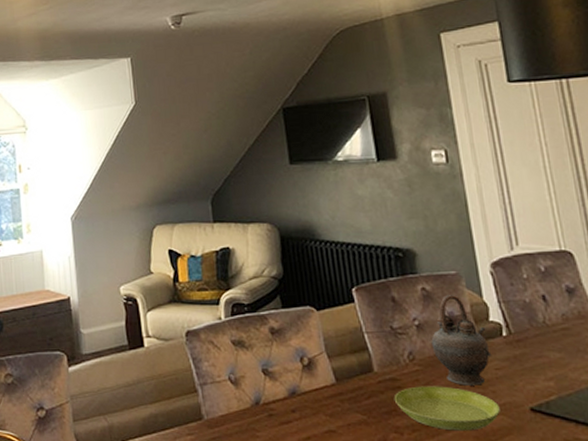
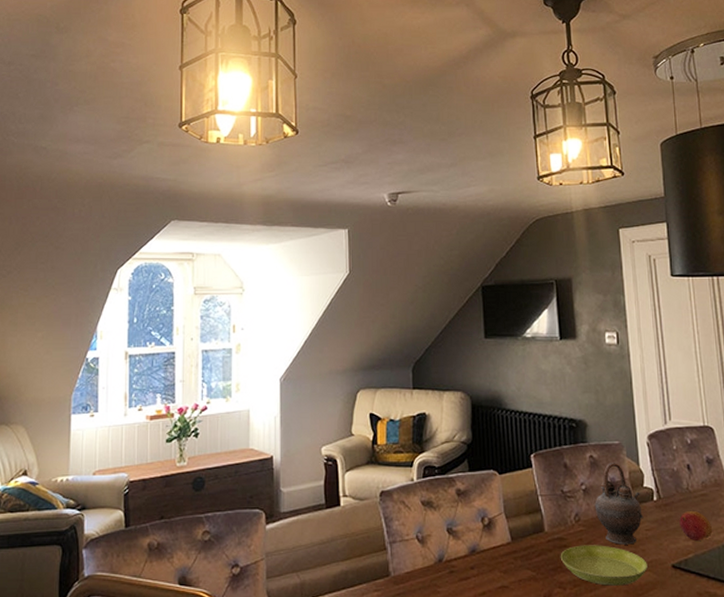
fruit: none [536,348,580,381] -> present [679,511,713,540]

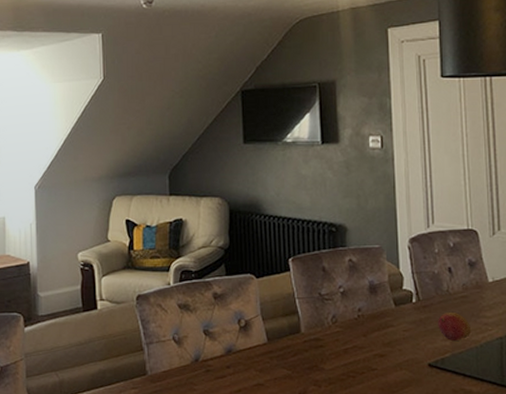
saucer: present [560,545,648,586] -> none [316,345,403,384]
teapot: present [594,461,644,545] -> none [352,265,402,345]

